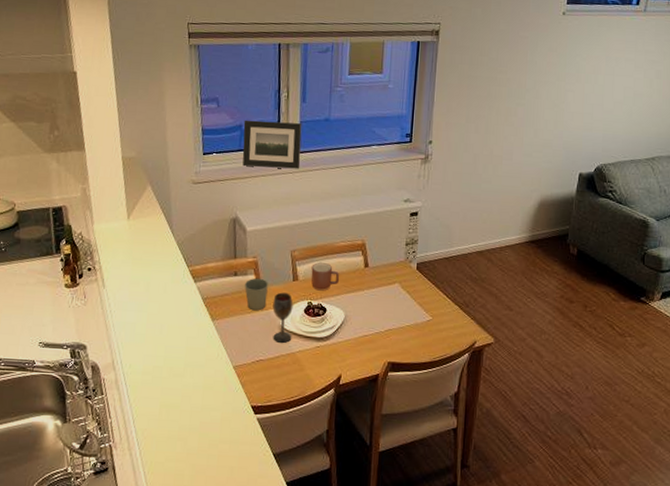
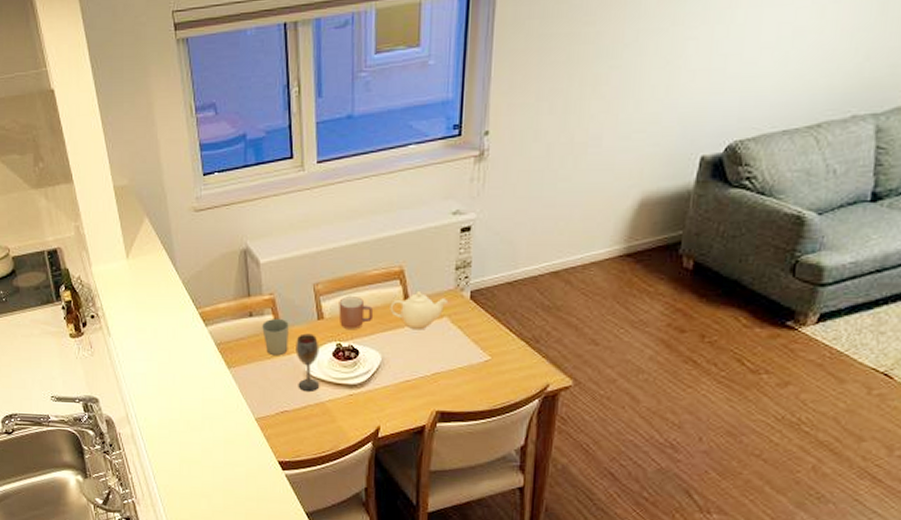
picture frame: present [242,120,302,169] -> none [248,125,319,186]
teapot: none [353,261,400,294] -> present [389,292,449,330]

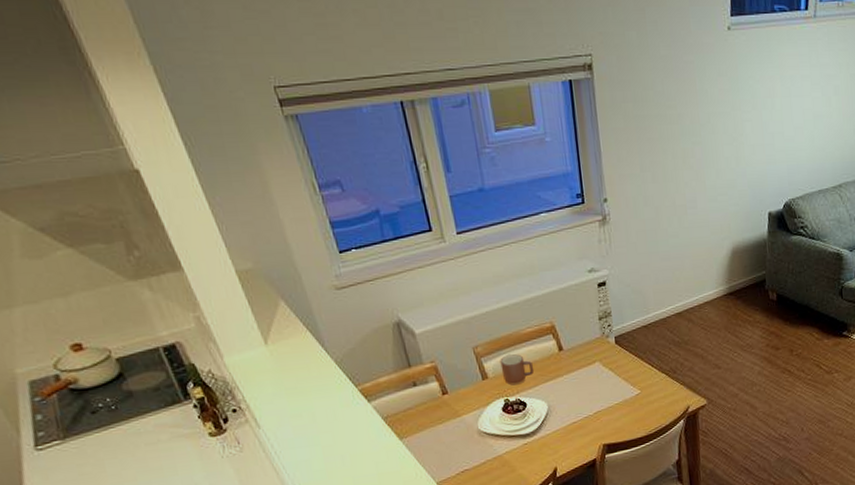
dixie cup: present [262,318,289,356] -> none [428,383,459,420]
wine glass: present [295,333,320,391] -> none [464,394,495,448]
teapot: present [389,292,449,330] -> none [547,343,598,377]

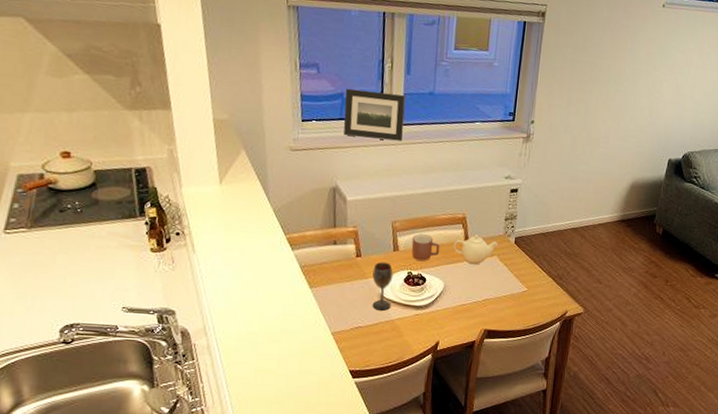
picture frame: none [380,199,462,260] -> present [343,88,406,142]
wine glass: none [464,394,495,448] -> present [372,262,394,311]
teapot: none [547,343,598,377] -> present [453,235,499,265]

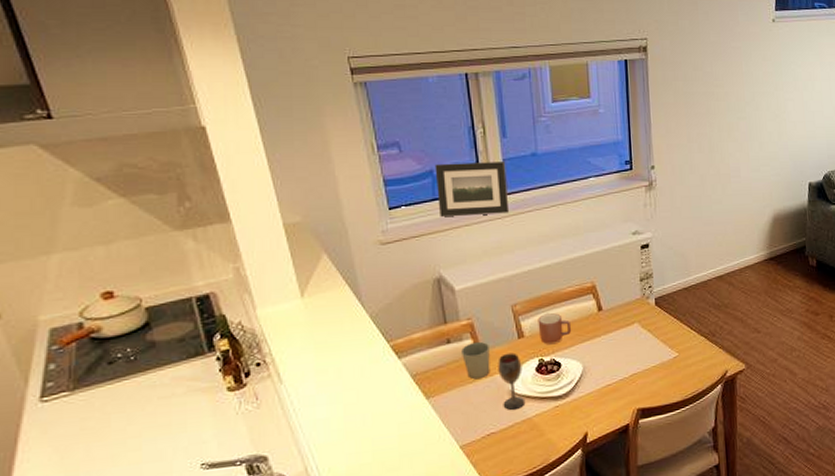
dixie cup: none [344,247,368,280] -> present [461,341,490,380]
teapot: present [453,235,499,265] -> none [586,303,638,338]

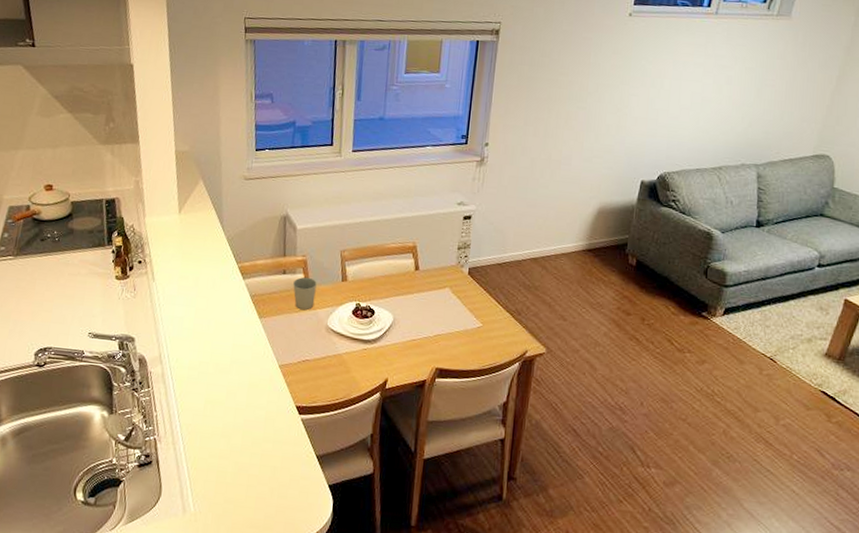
picture frame: present [434,162,510,218] -> none [295,116,356,168]
wine glass: present [498,353,526,410] -> none [320,292,342,344]
mug: present [538,313,572,345] -> none [360,264,390,293]

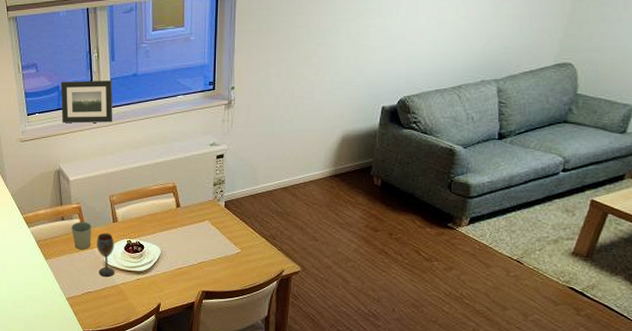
picture frame: none [295,116,356,168] -> present [60,81,113,124]
wine glass: none [320,292,342,344] -> present [97,233,115,277]

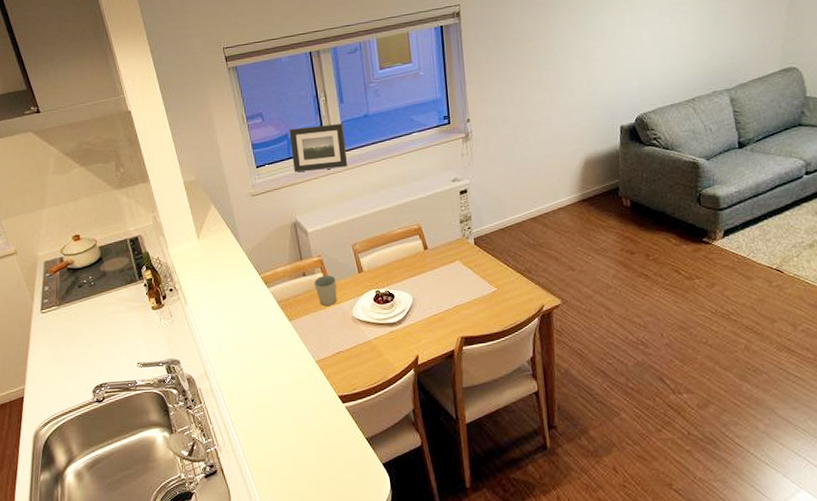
wine glass: present [97,233,115,277] -> none [343,285,366,333]

